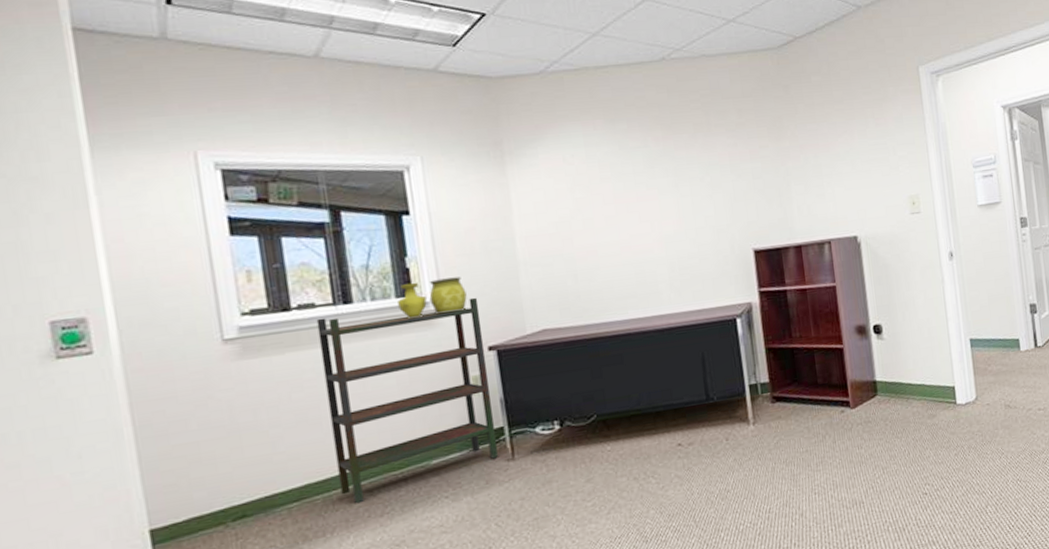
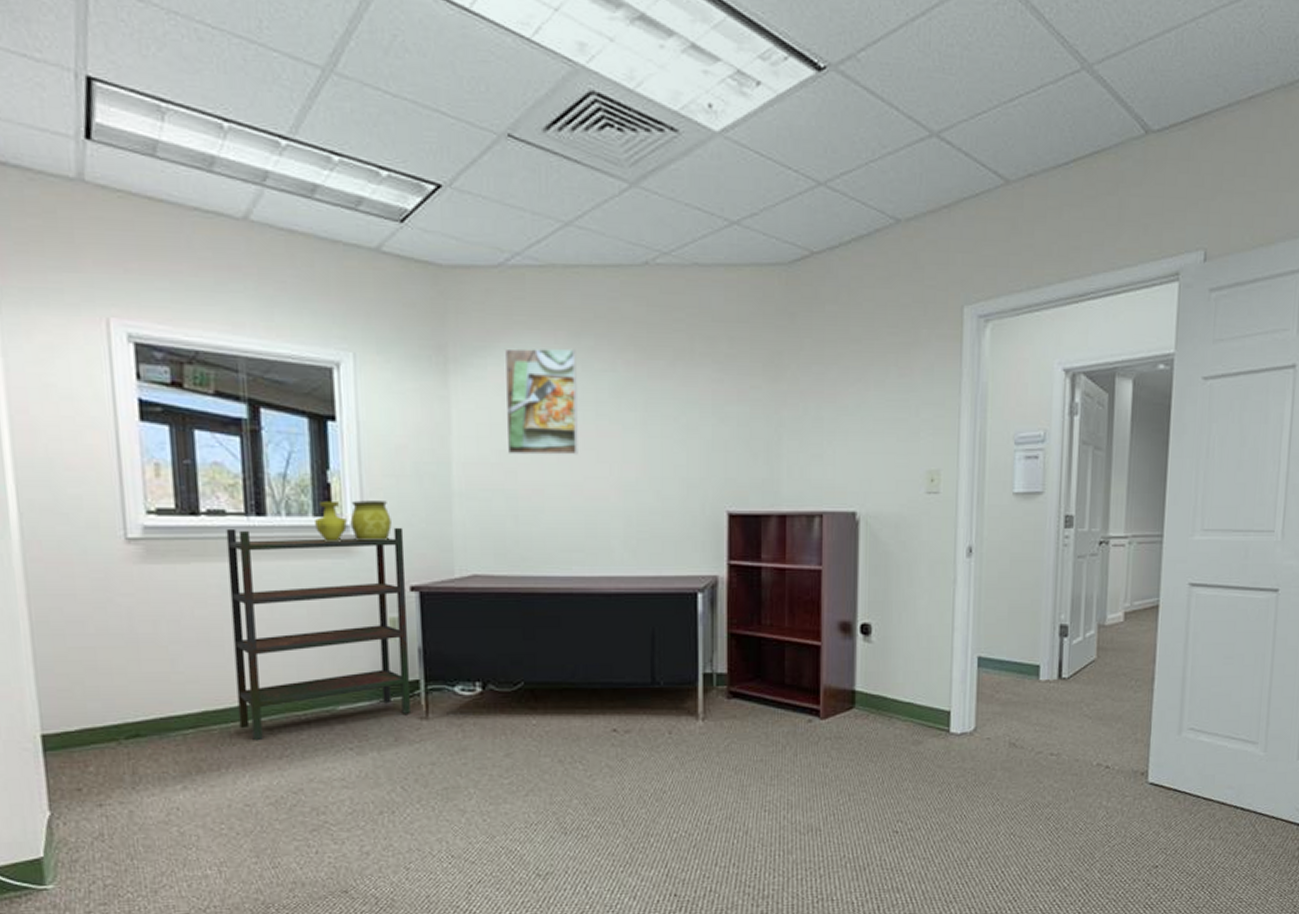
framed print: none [551,132,623,225] -> present [504,348,578,455]

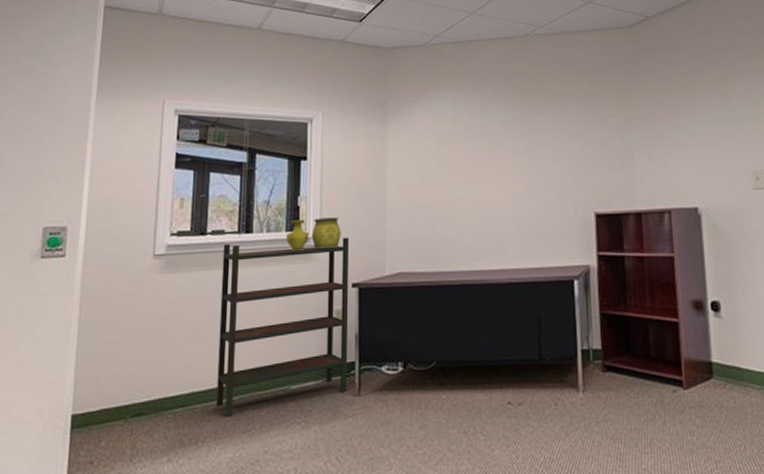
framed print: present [504,348,578,455] -> none [427,97,479,177]

